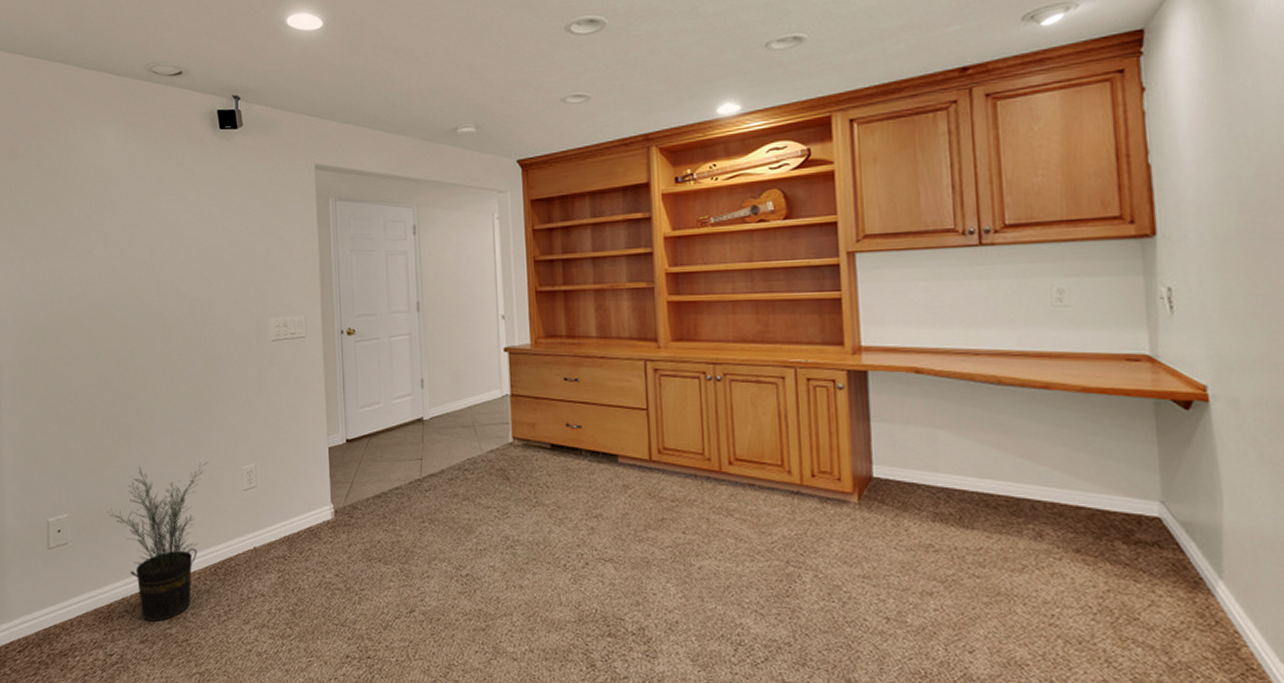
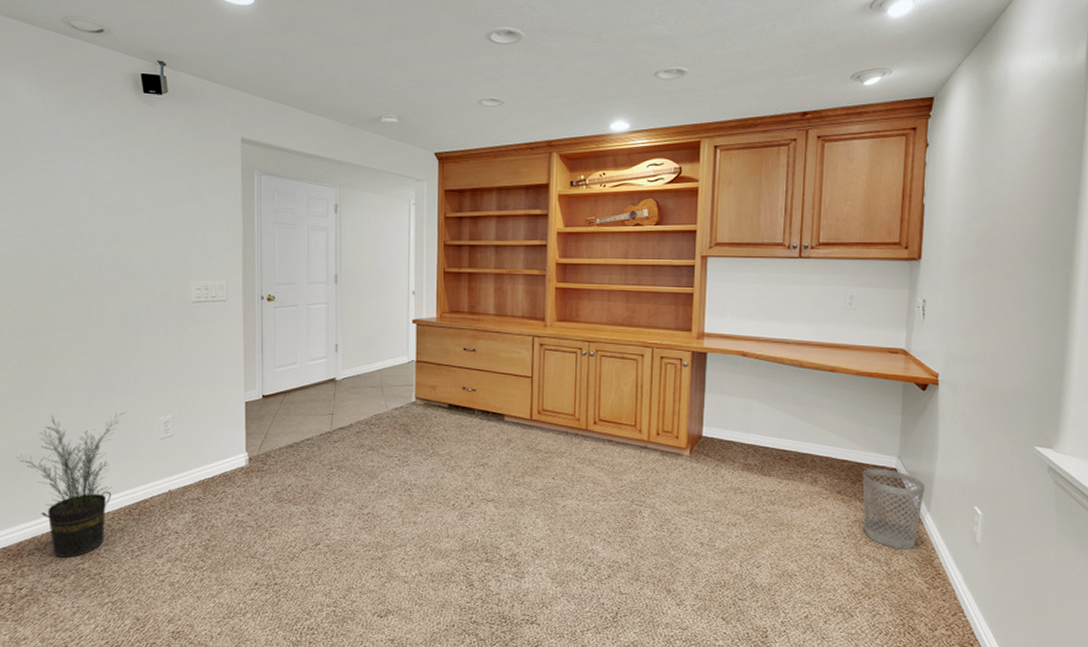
wastebasket: none [1109,517,1210,633] -> present [862,468,925,550]

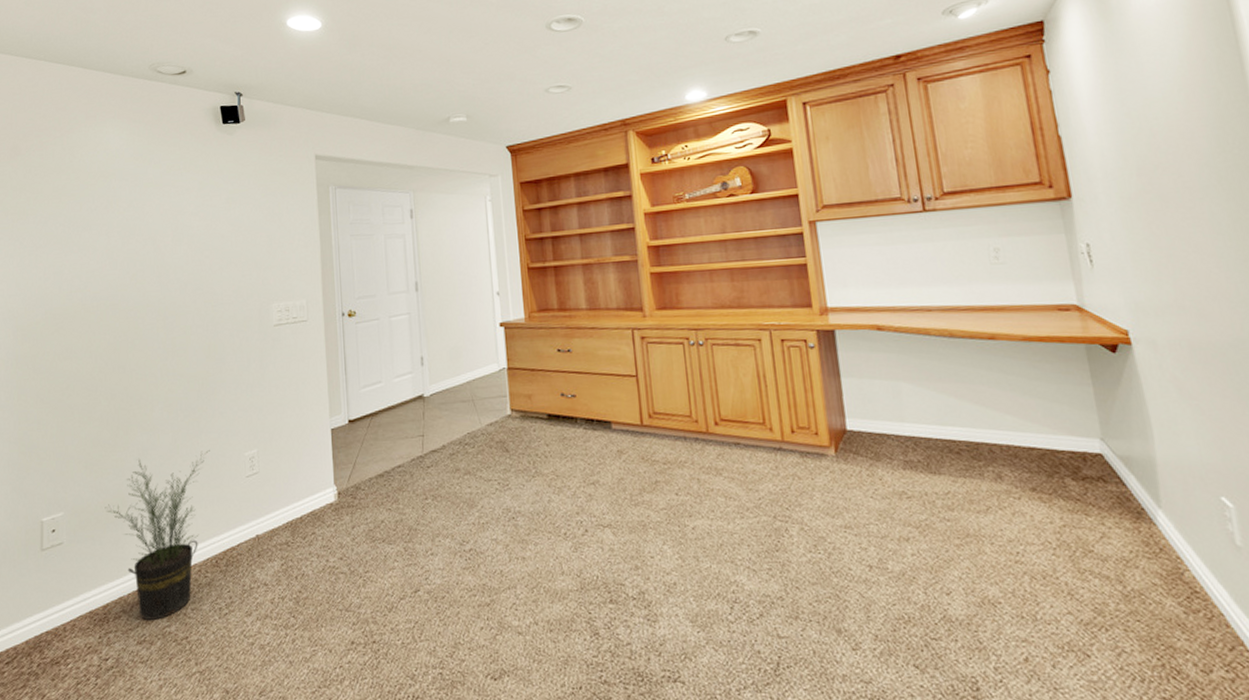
wastebasket: present [862,468,925,550] -> none [1058,455,1153,561]

